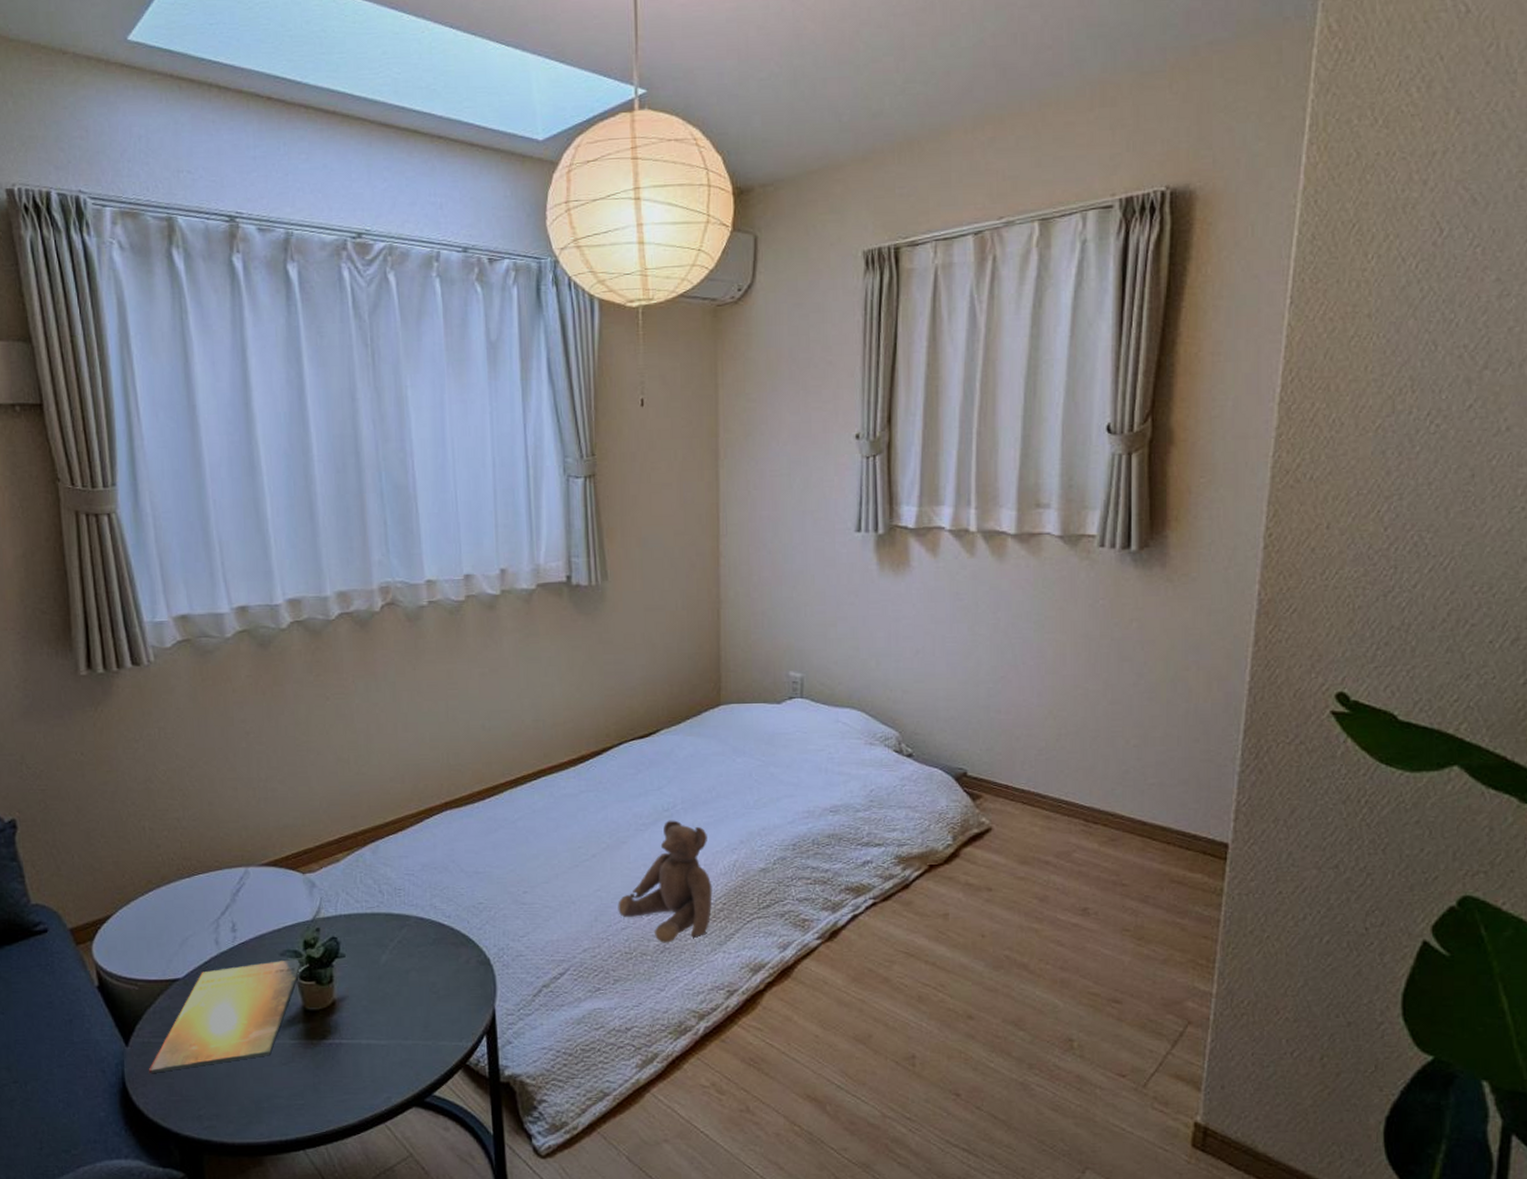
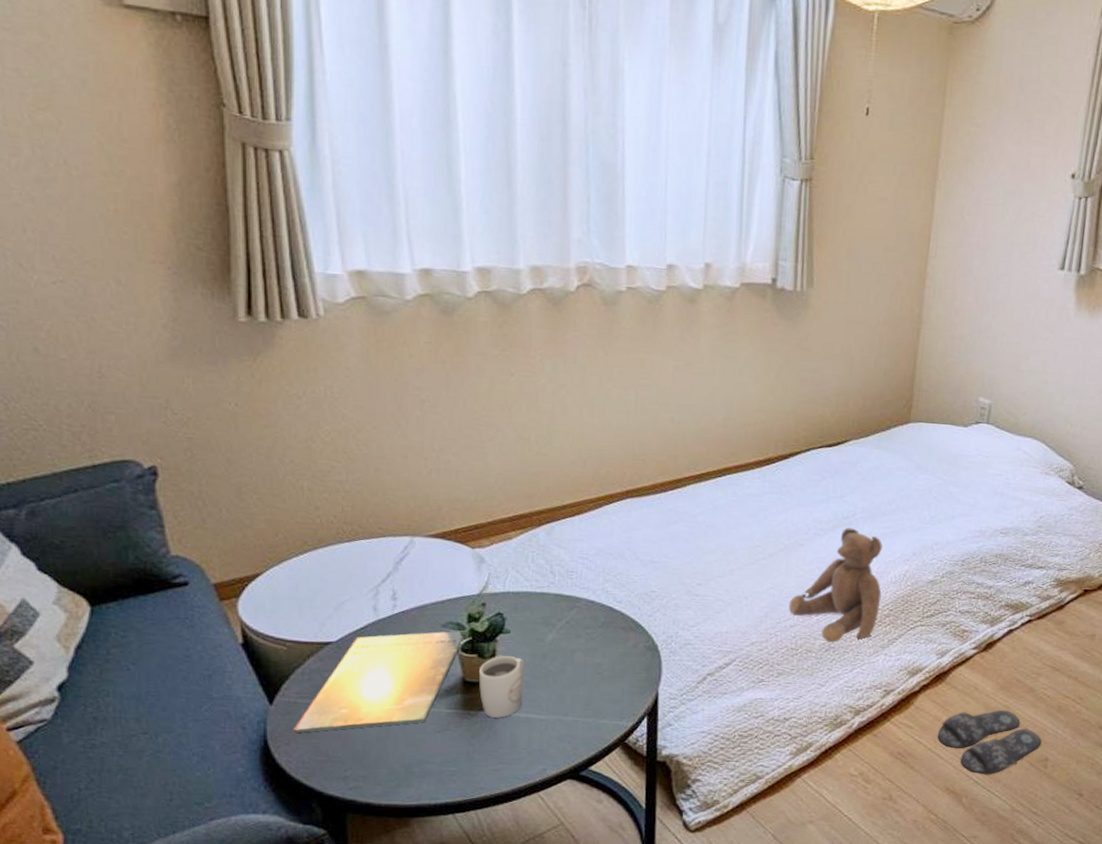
mug: none [318,980,362,1046] -> present [478,655,524,718]
slippers: none [791,1003,904,1078] -> present [938,709,1041,775]

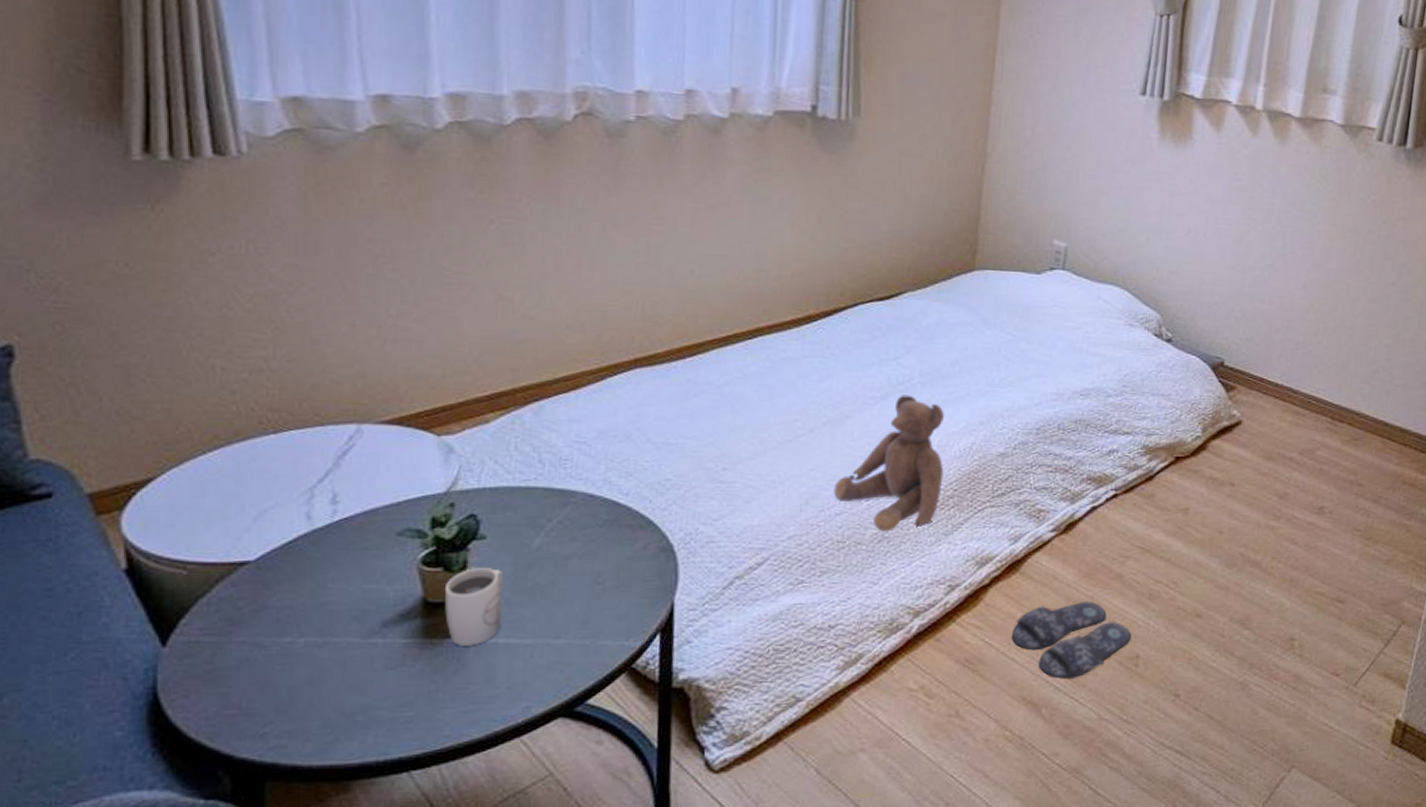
magazine: present [294,630,465,734] -> none [195,539,427,682]

